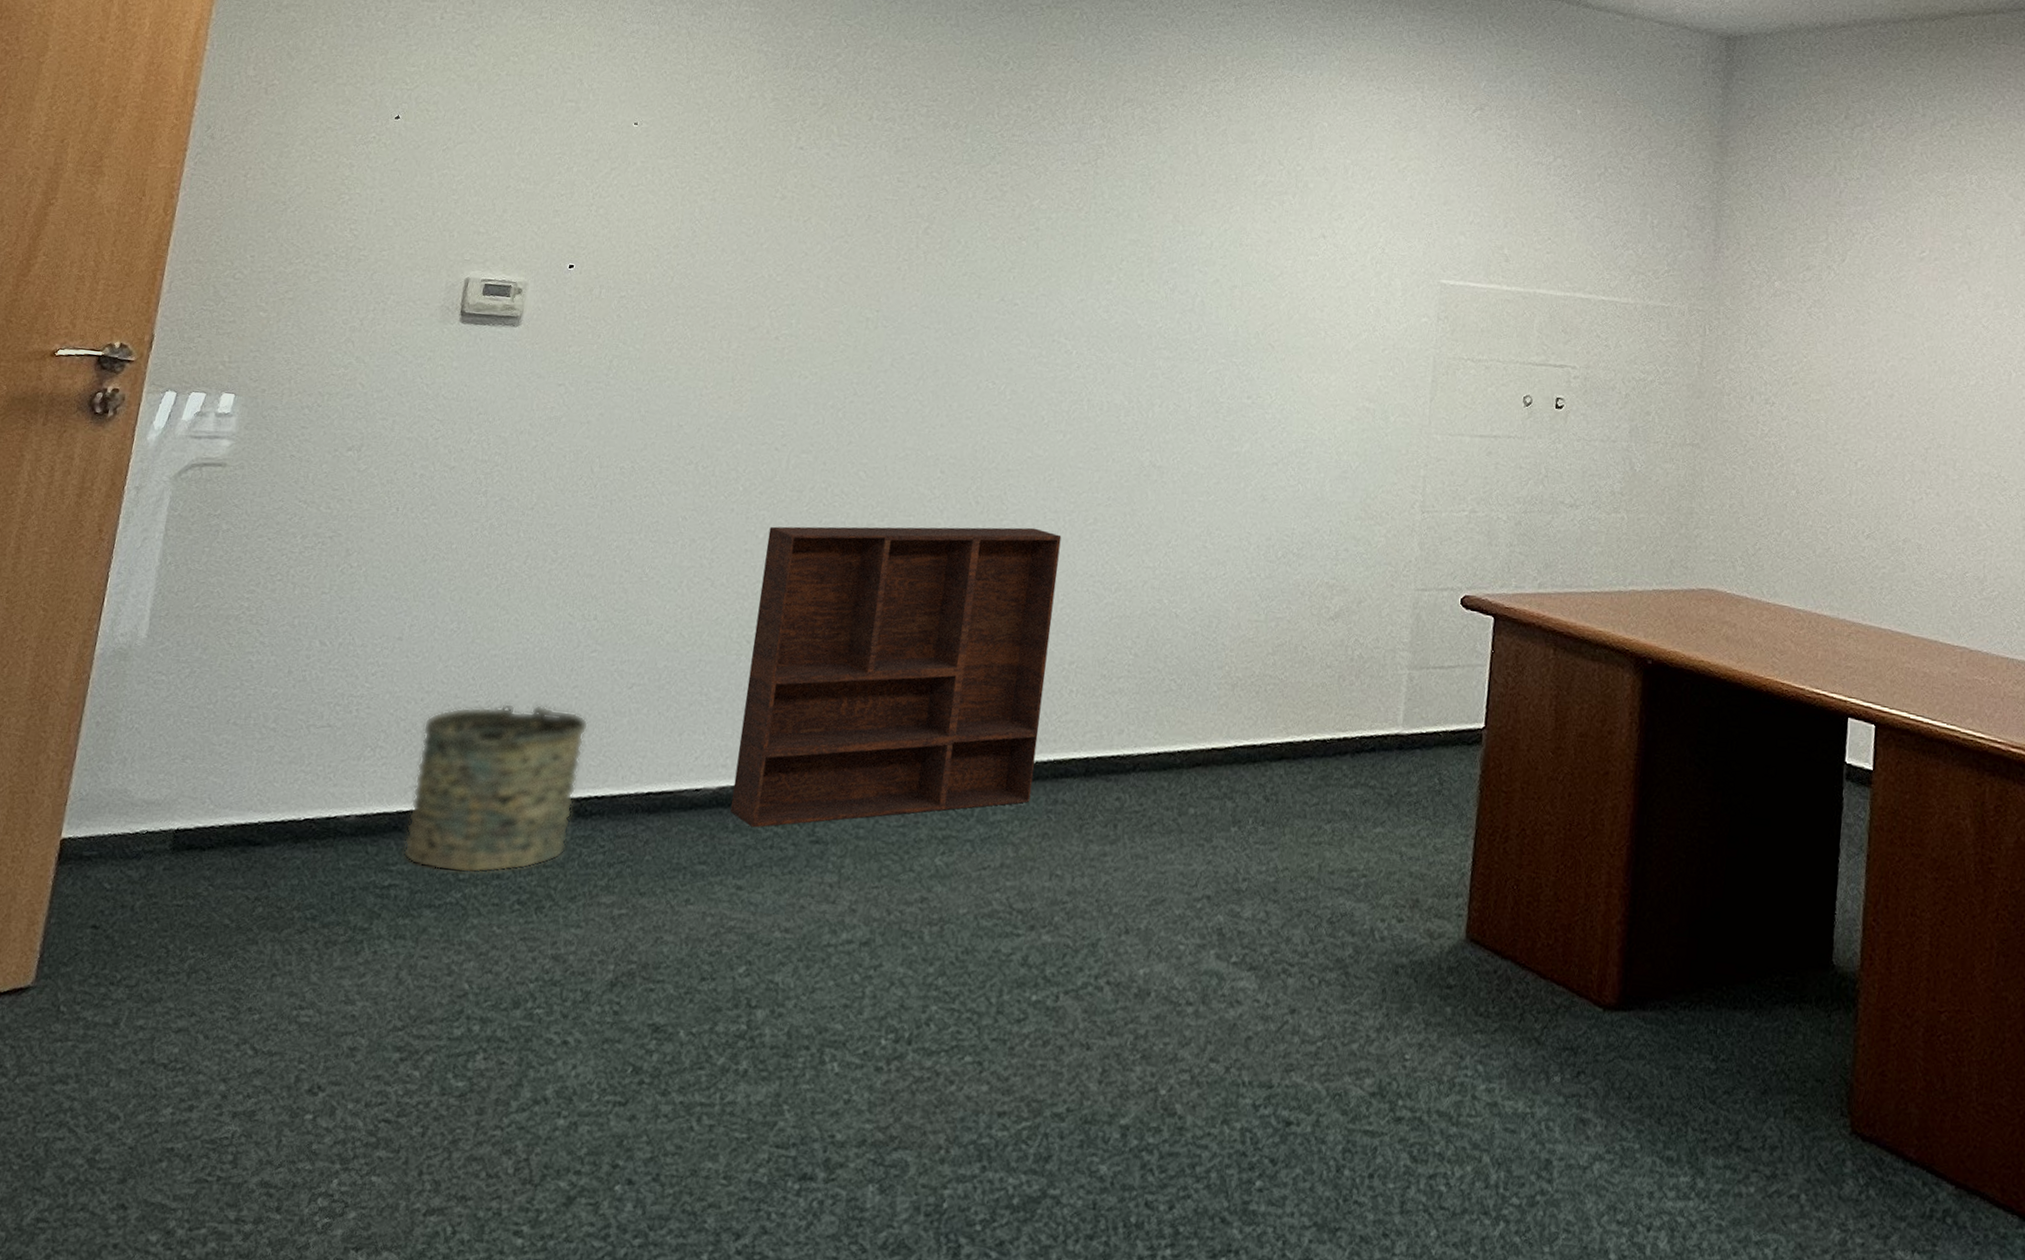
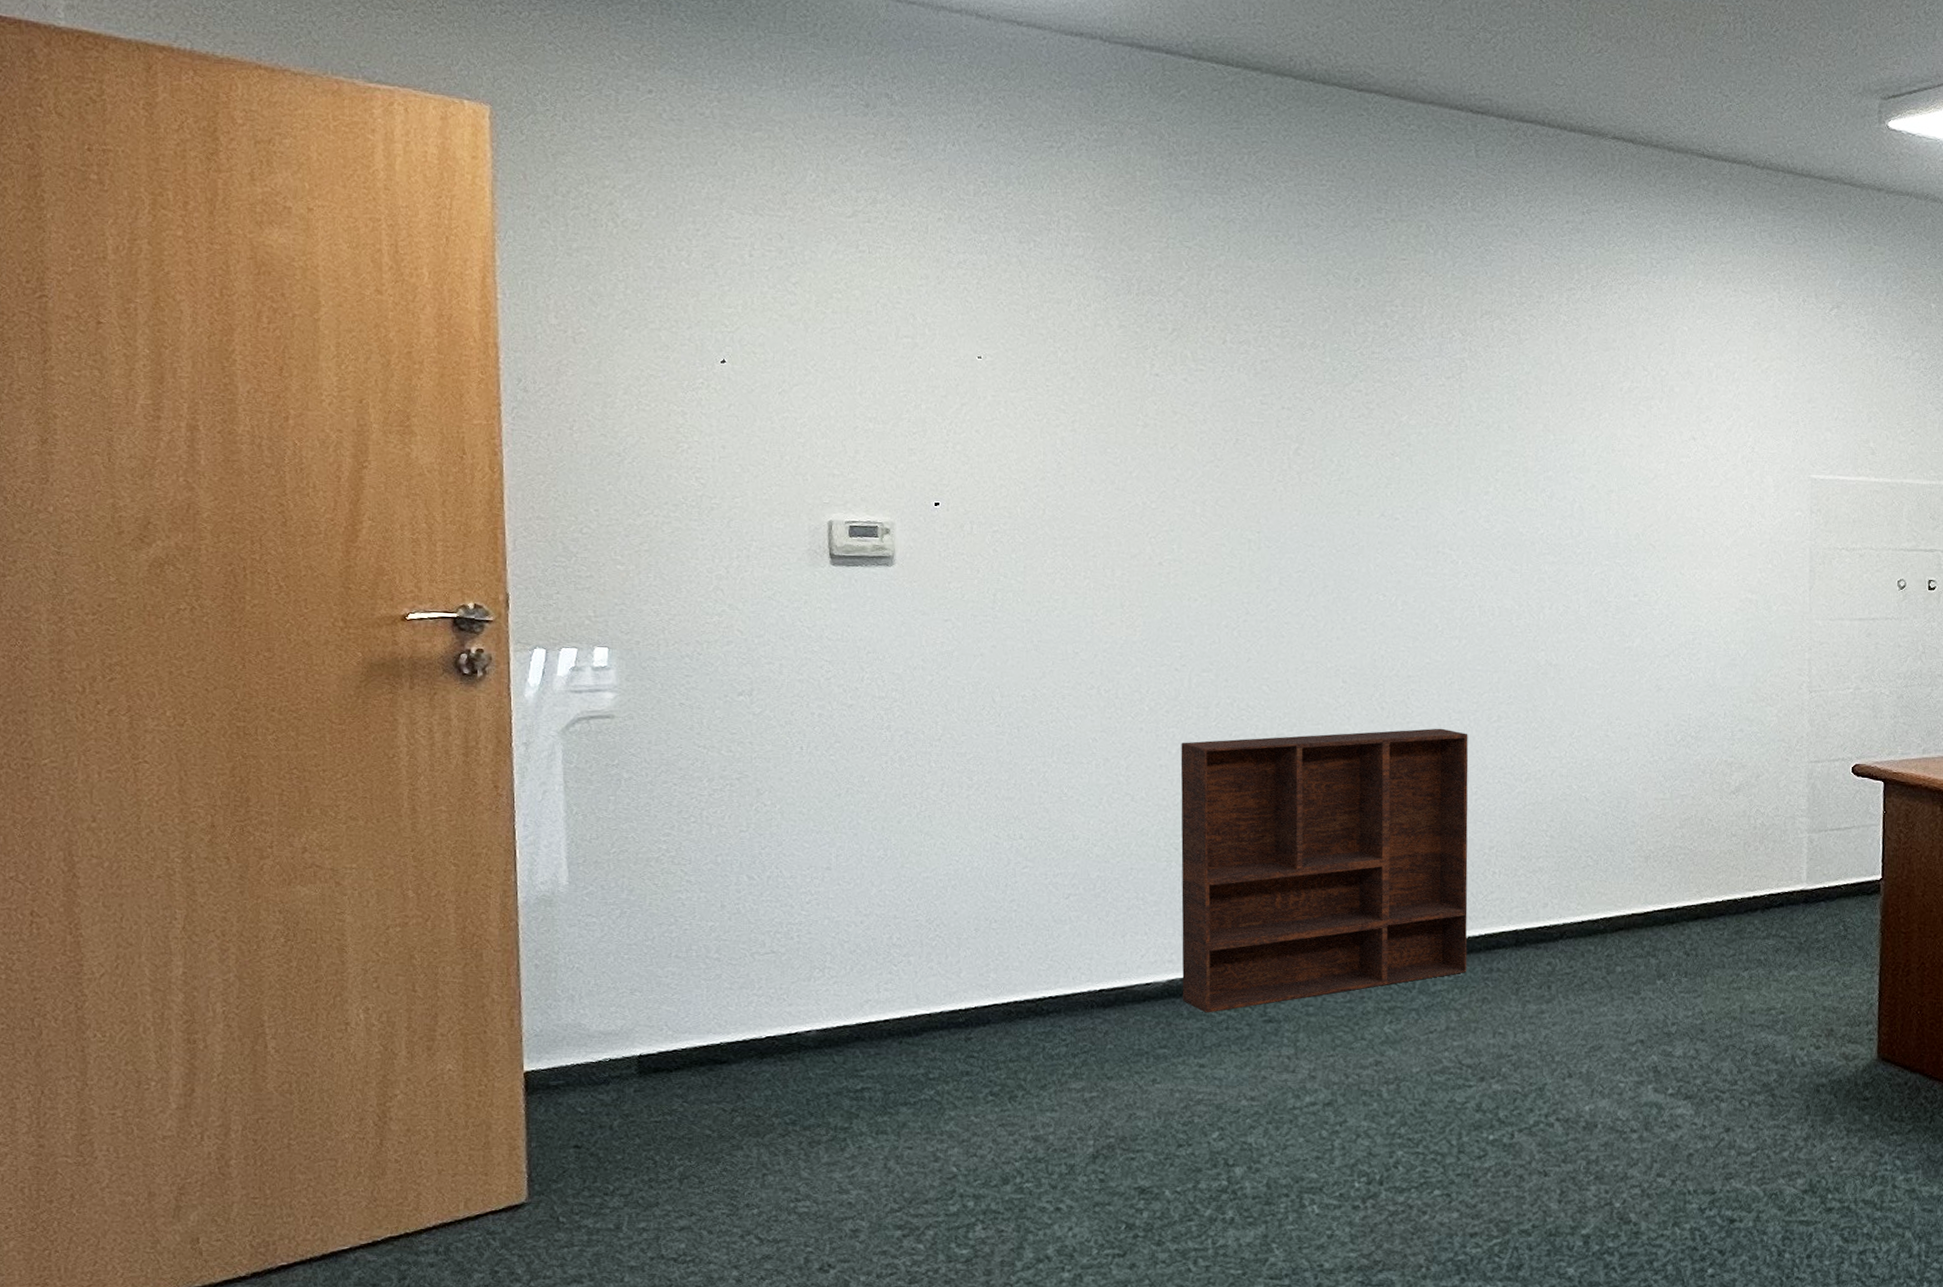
bucket: present [403,703,589,874] -> none [868,919,1032,1073]

